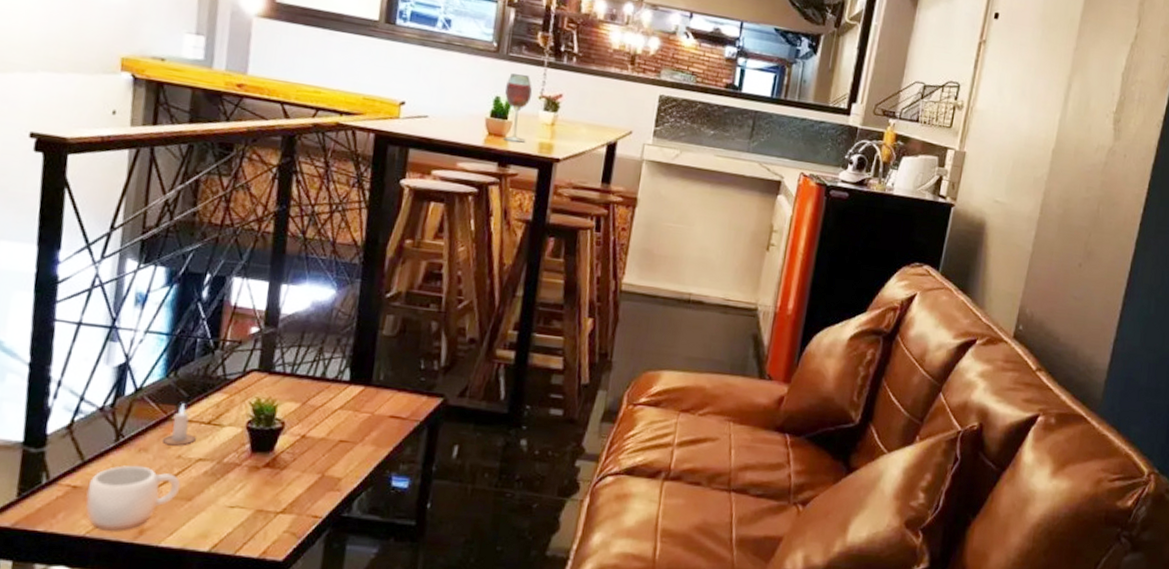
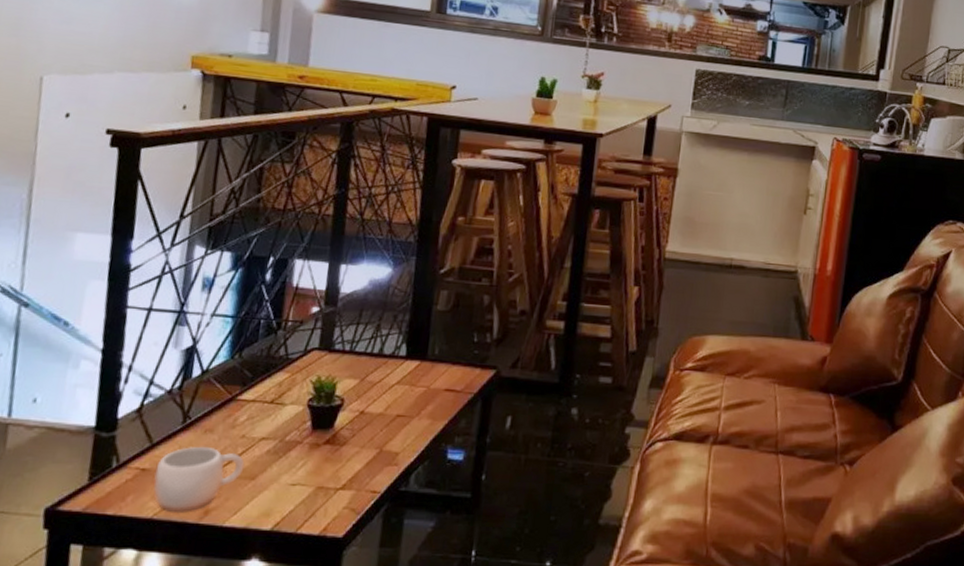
candle: present [163,403,196,446] -> none [228,384,259,426]
wineglass: present [503,73,533,143] -> none [549,55,576,120]

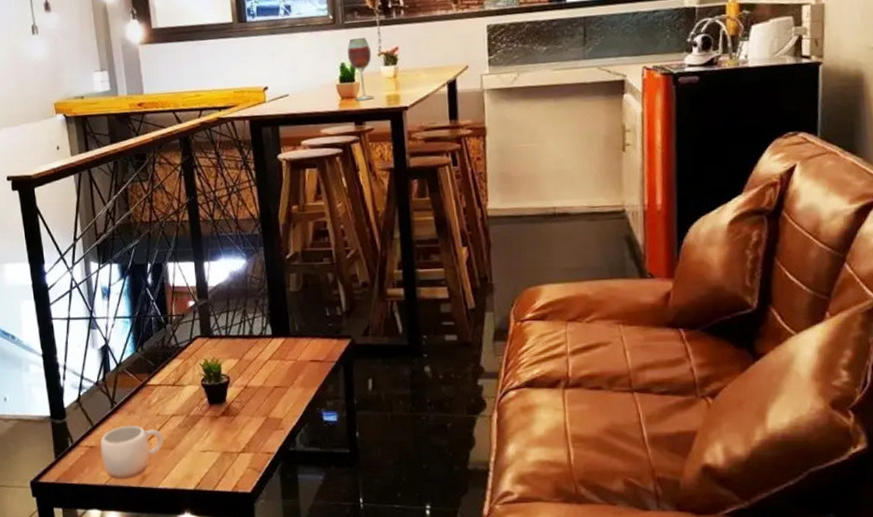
wineglass: none [549,55,576,120] -> present [347,37,375,101]

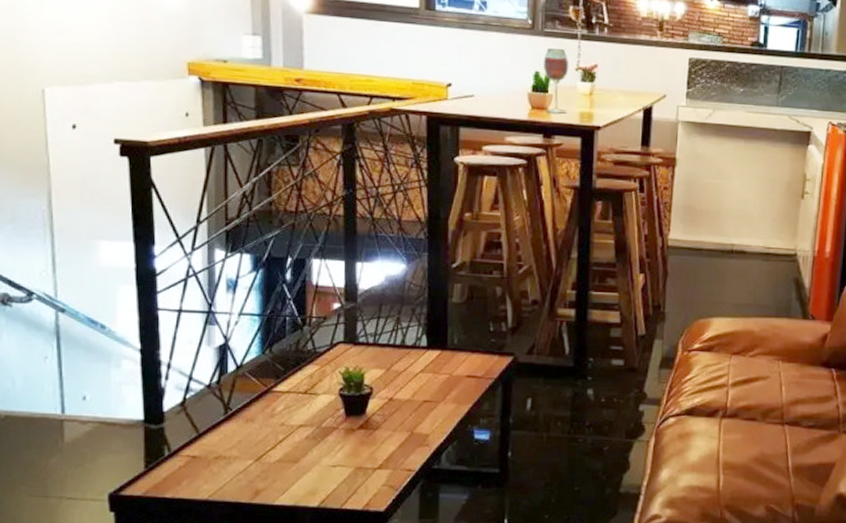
mug: present [99,425,164,480] -> none [204,434,287,495]

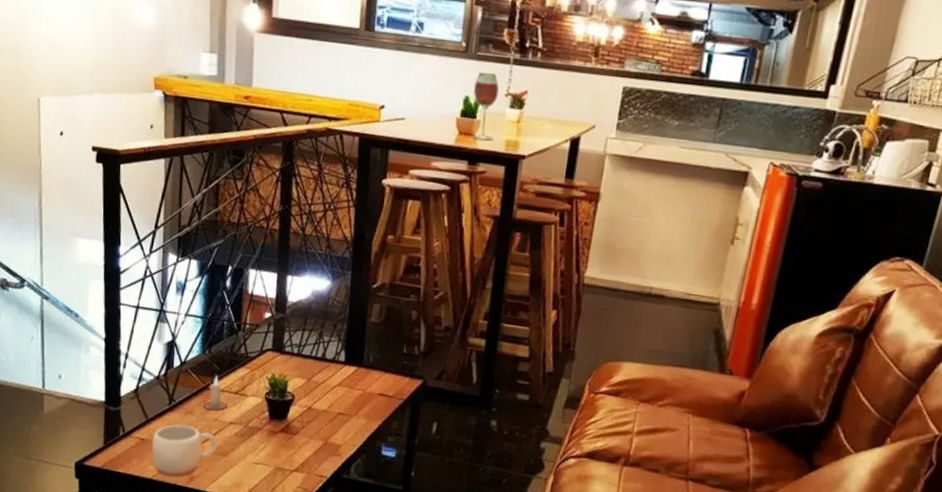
mug: none [204,434,287,495] -> present [150,424,218,477]
candle: none [267,377,295,415] -> present [203,376,227,411]

